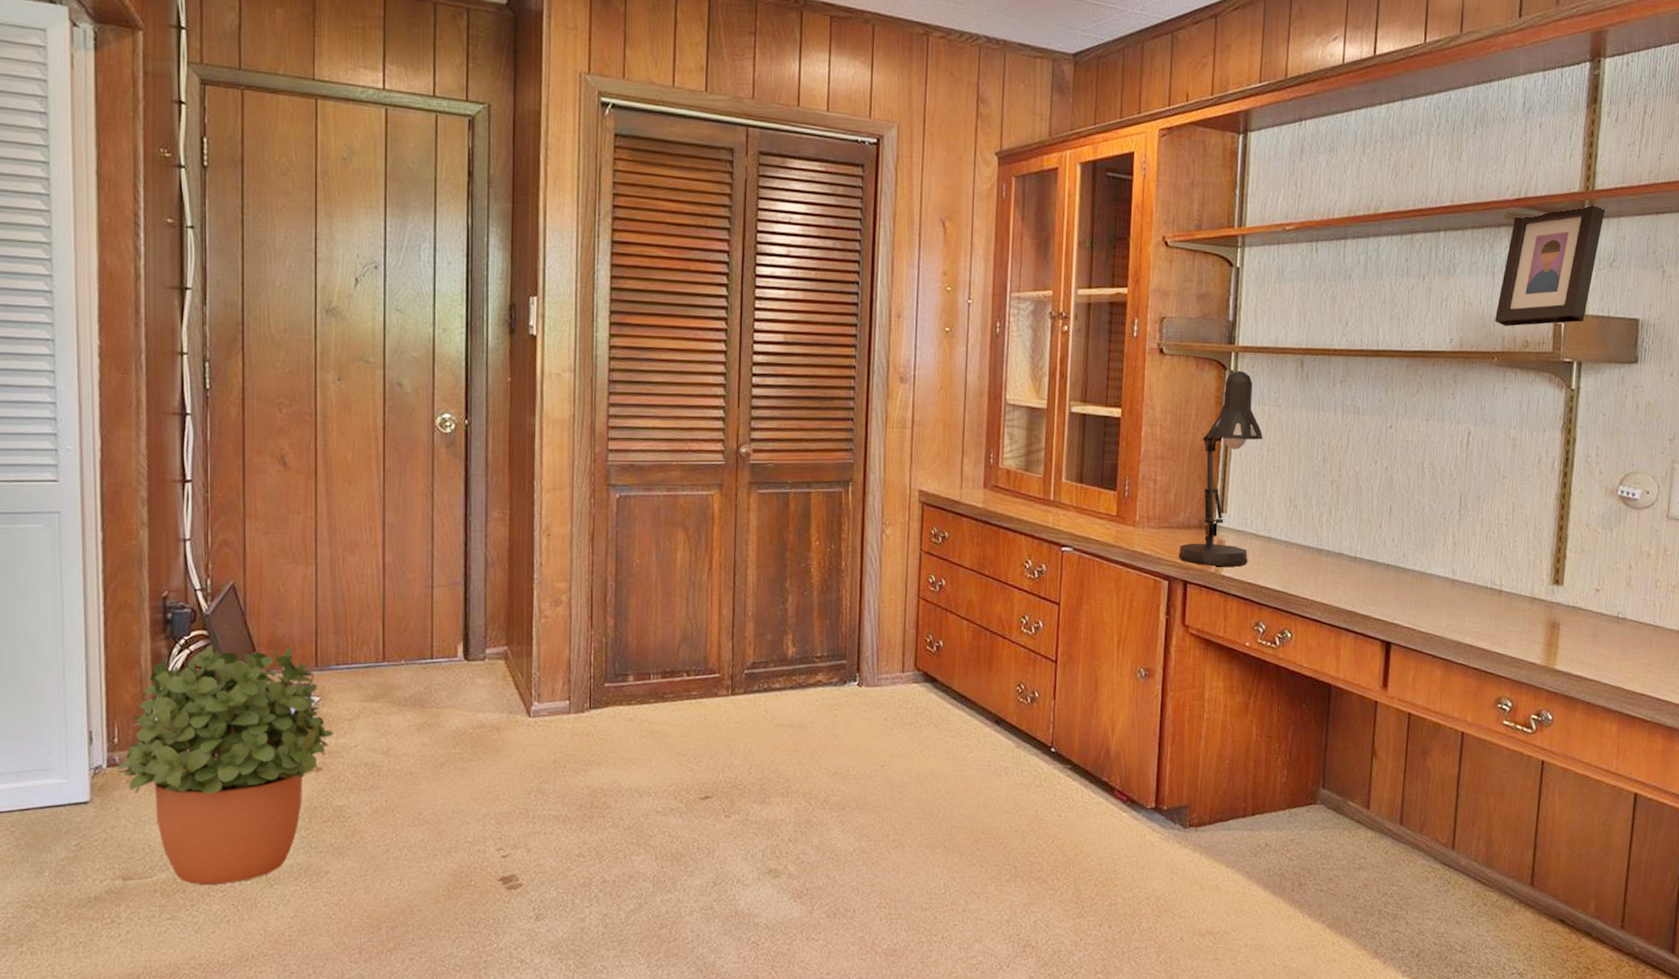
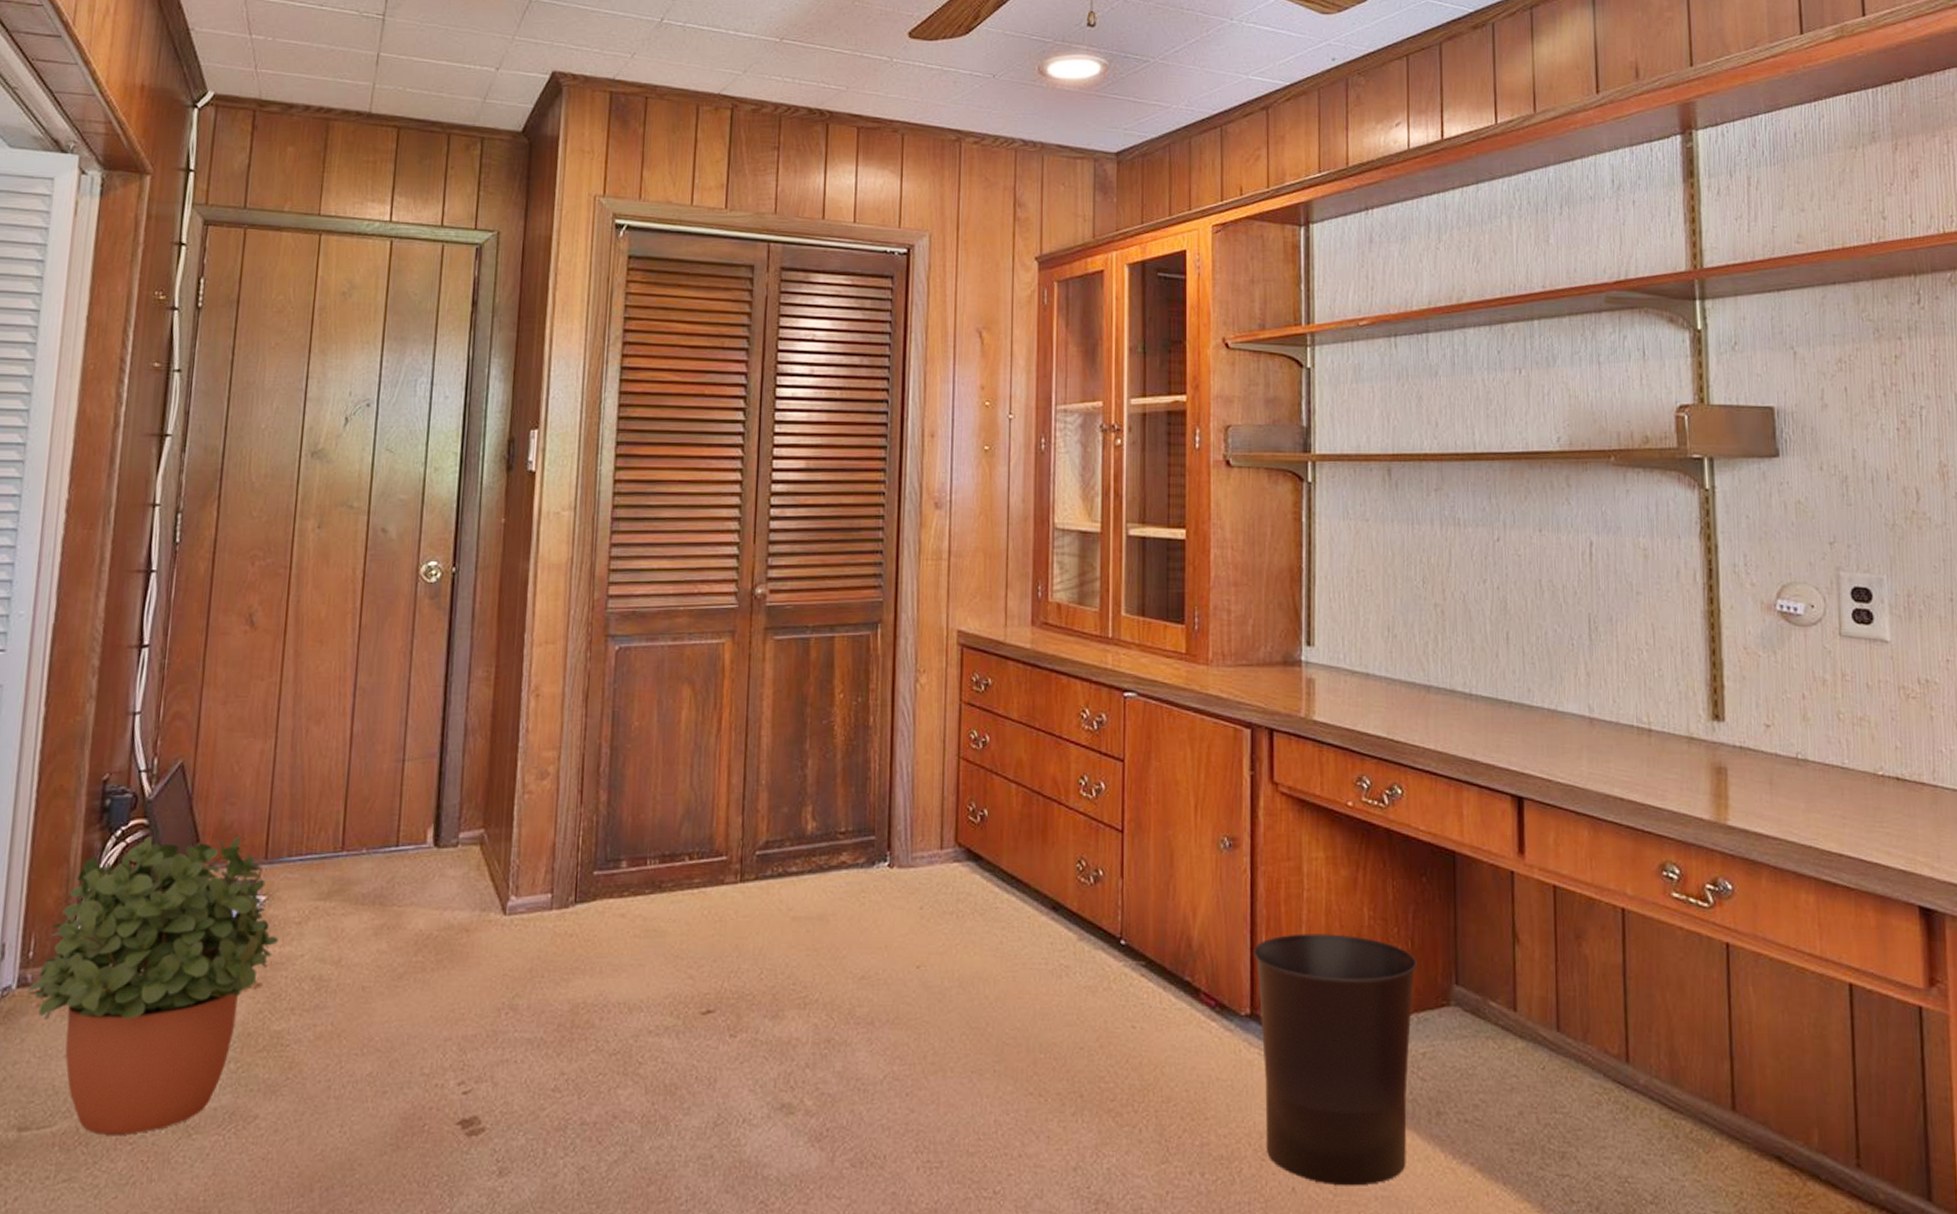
waste bin: none [1160,746,1292,937] -> present [1253,934,1417,1186]
desk lamp: present [1178,370,1264,567] -> none [1261,481,1351,711]
picture frame: present [1495,206,1606,327] -> none [1606,286,1719,421]

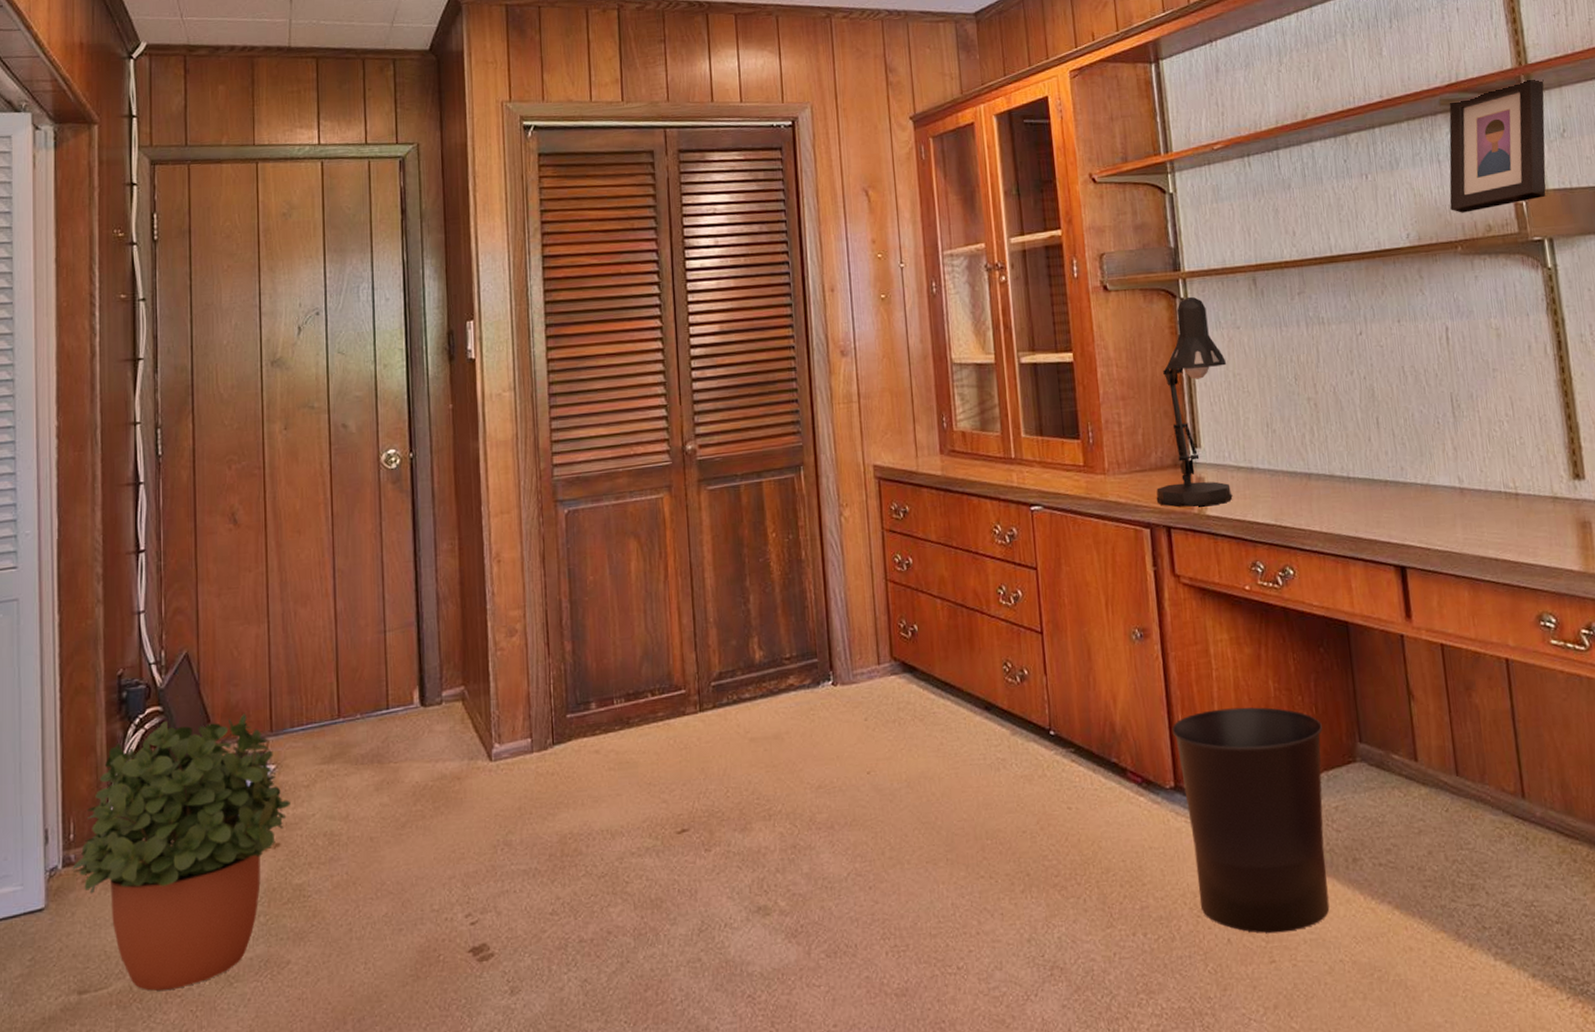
desk lamp: none [1261,481,1351,711] -> present [1156,296,1233,508]
picture frame: none [1606,286,1719,421] -> present [1449,79,1546,213]

